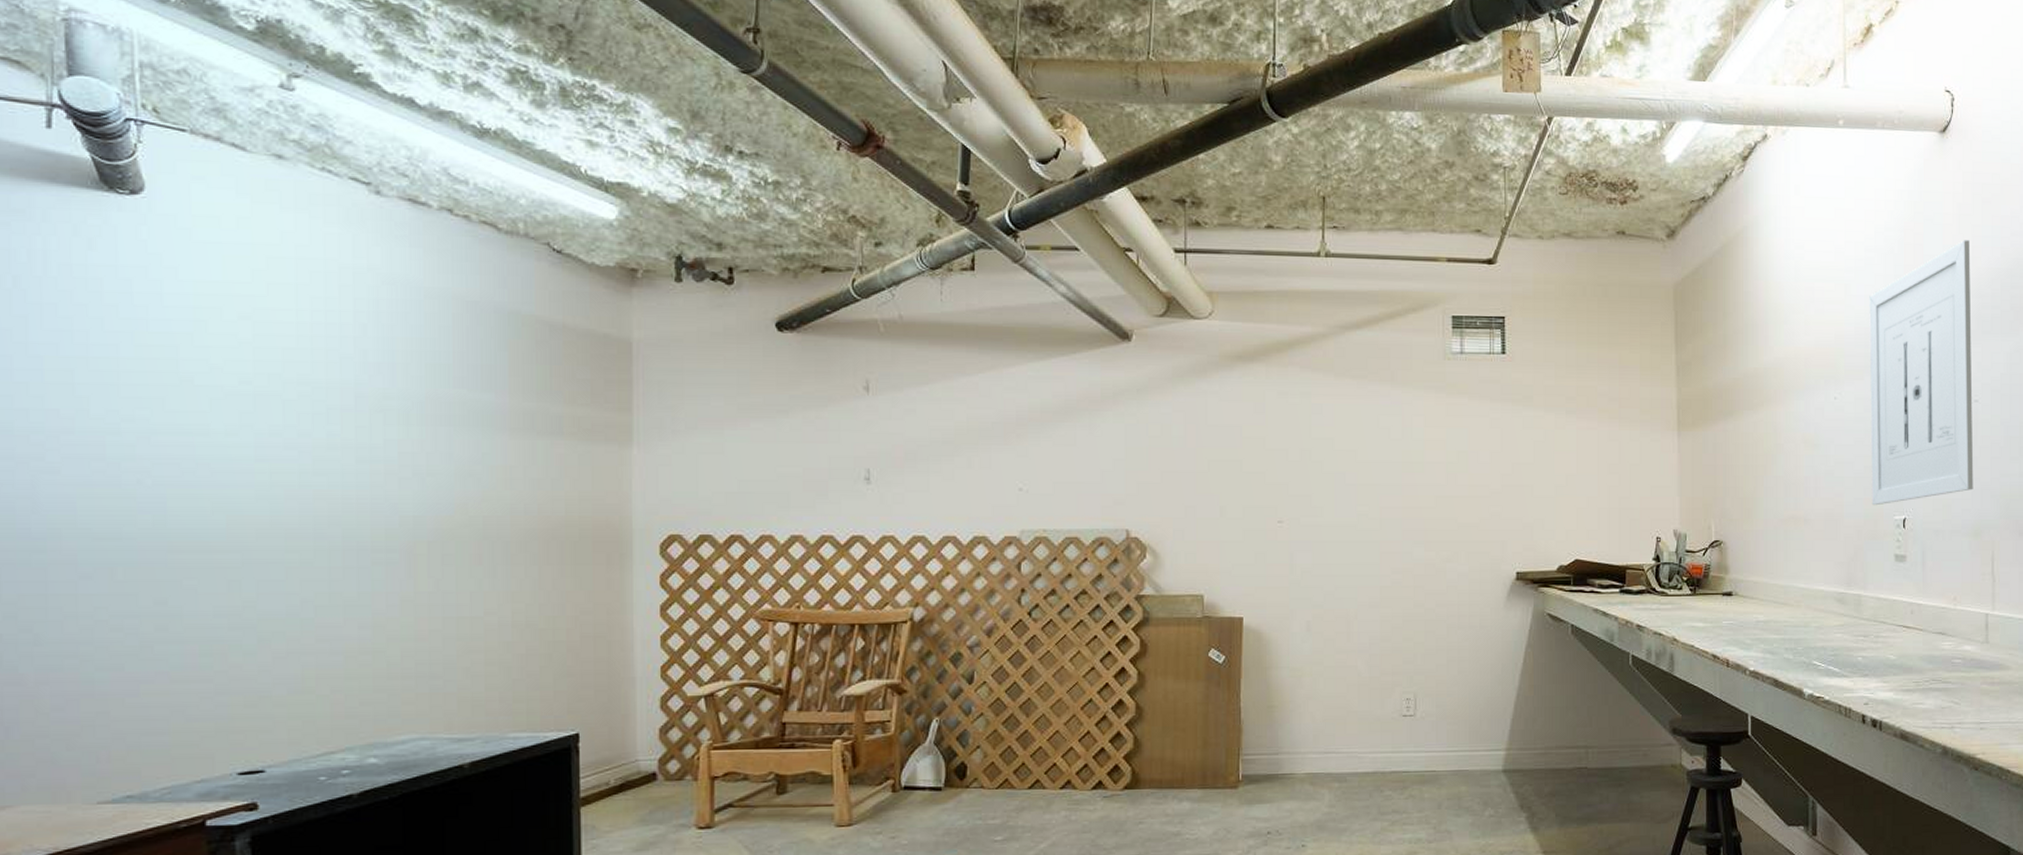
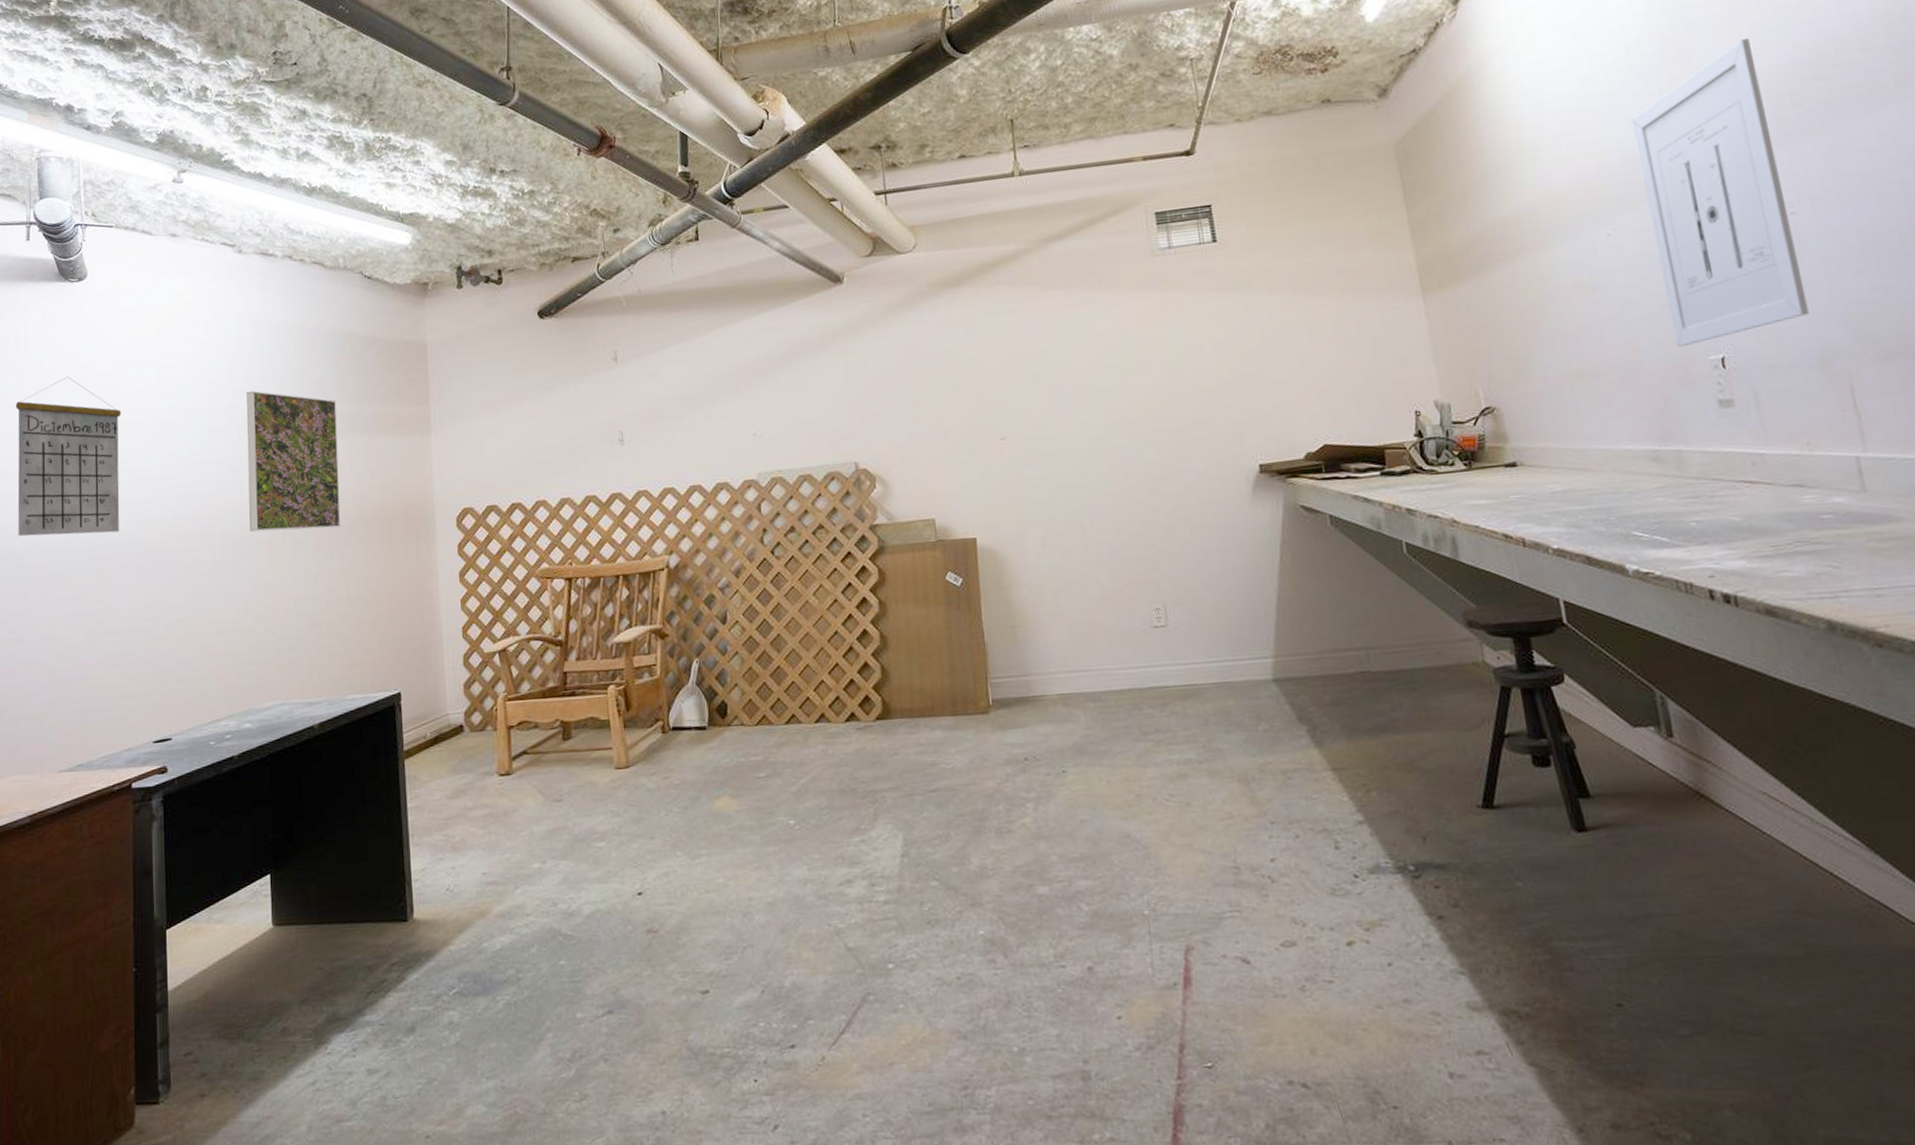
calendar: none [28,316,196,520] -> present [15,376,121,537]
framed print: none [381,367,509,542] -> present [246,390,341,532]

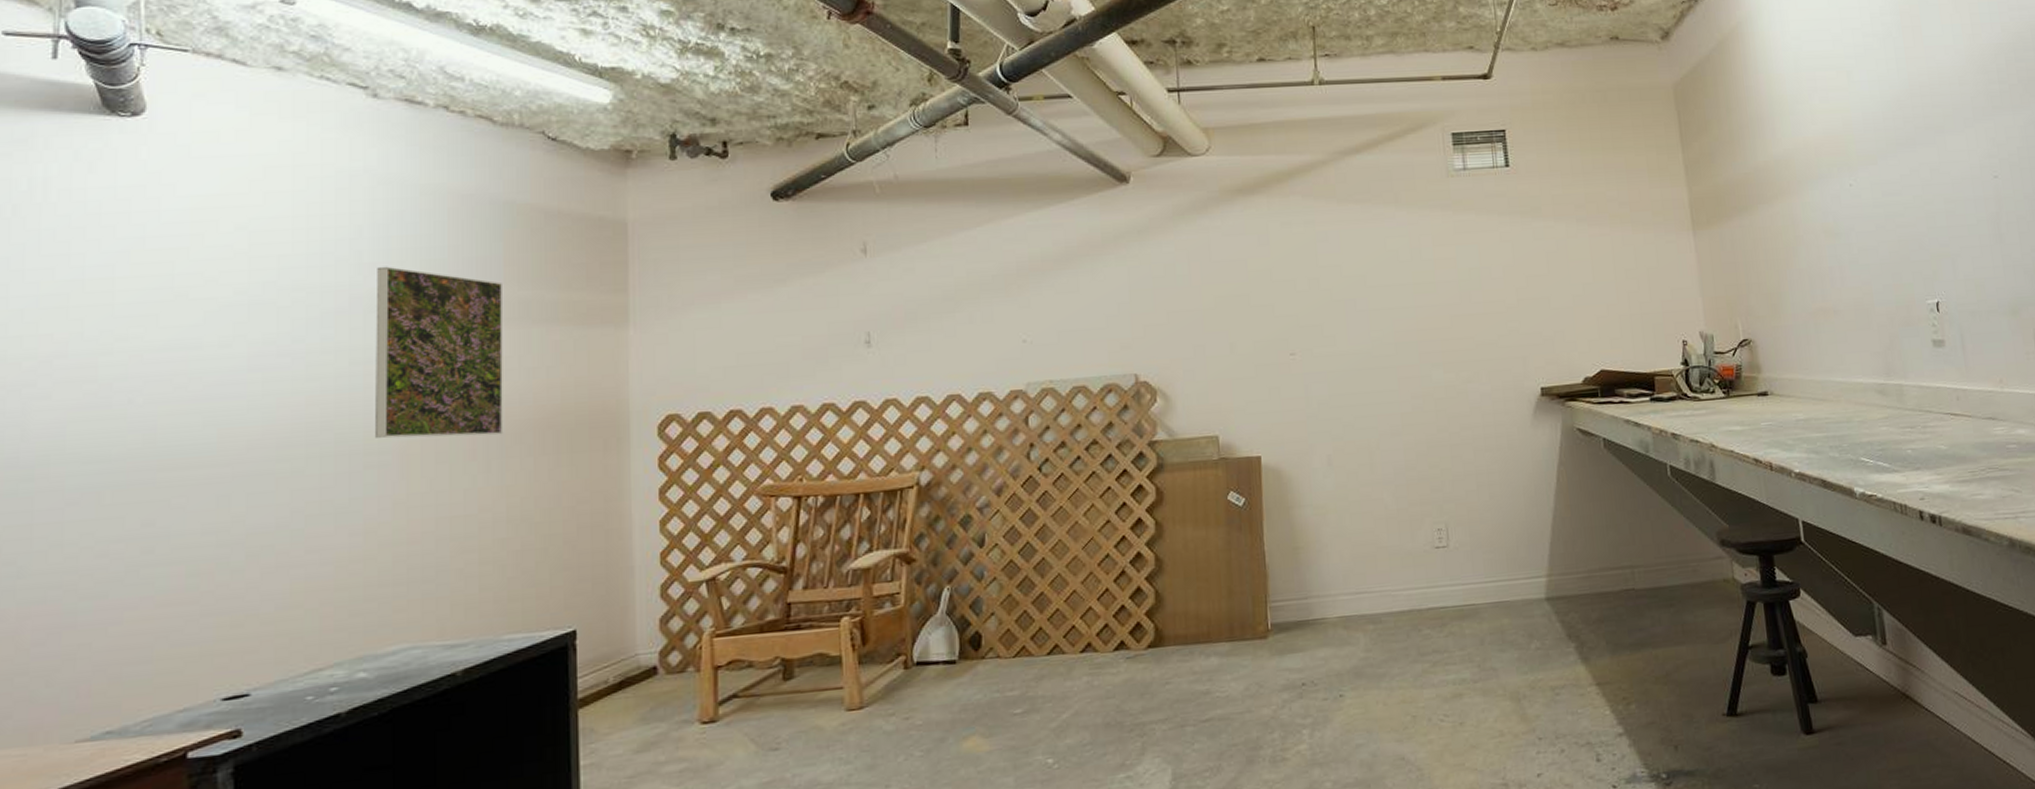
calendar: present [15,376,121,537] -> none [22,236,191,440]
wall art: present [1631,38,1809,348] -> none [1873,18,2005,291]

